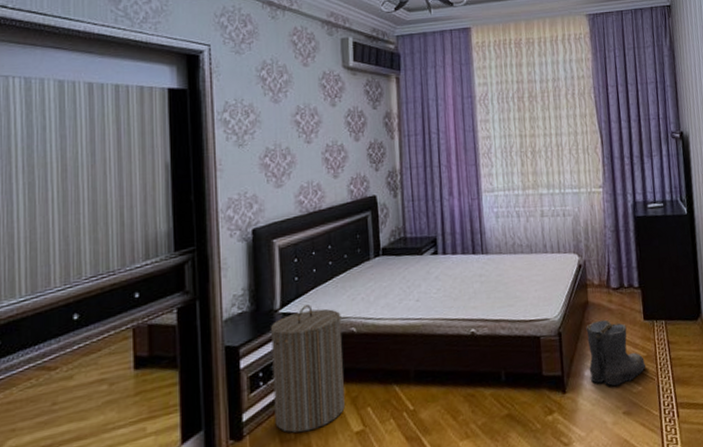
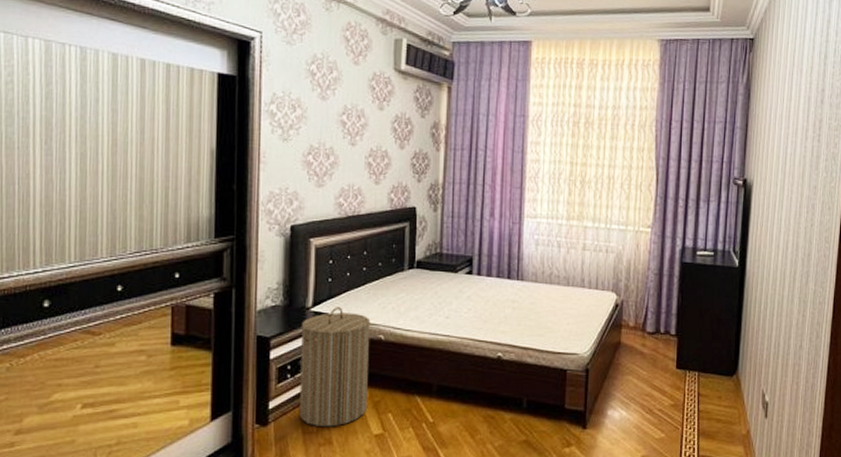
boots: present [586,319,646,387] -> none [612,362,672,430]

